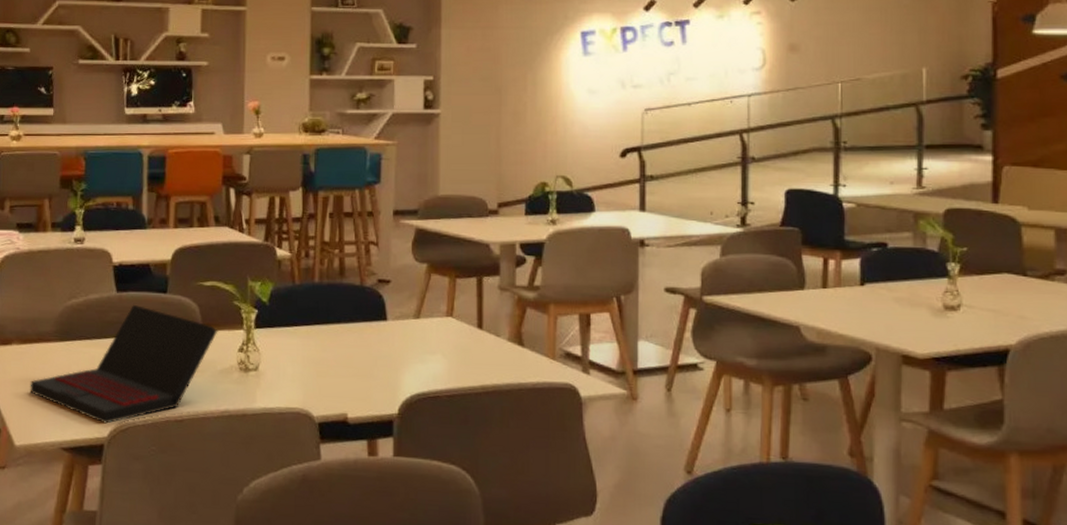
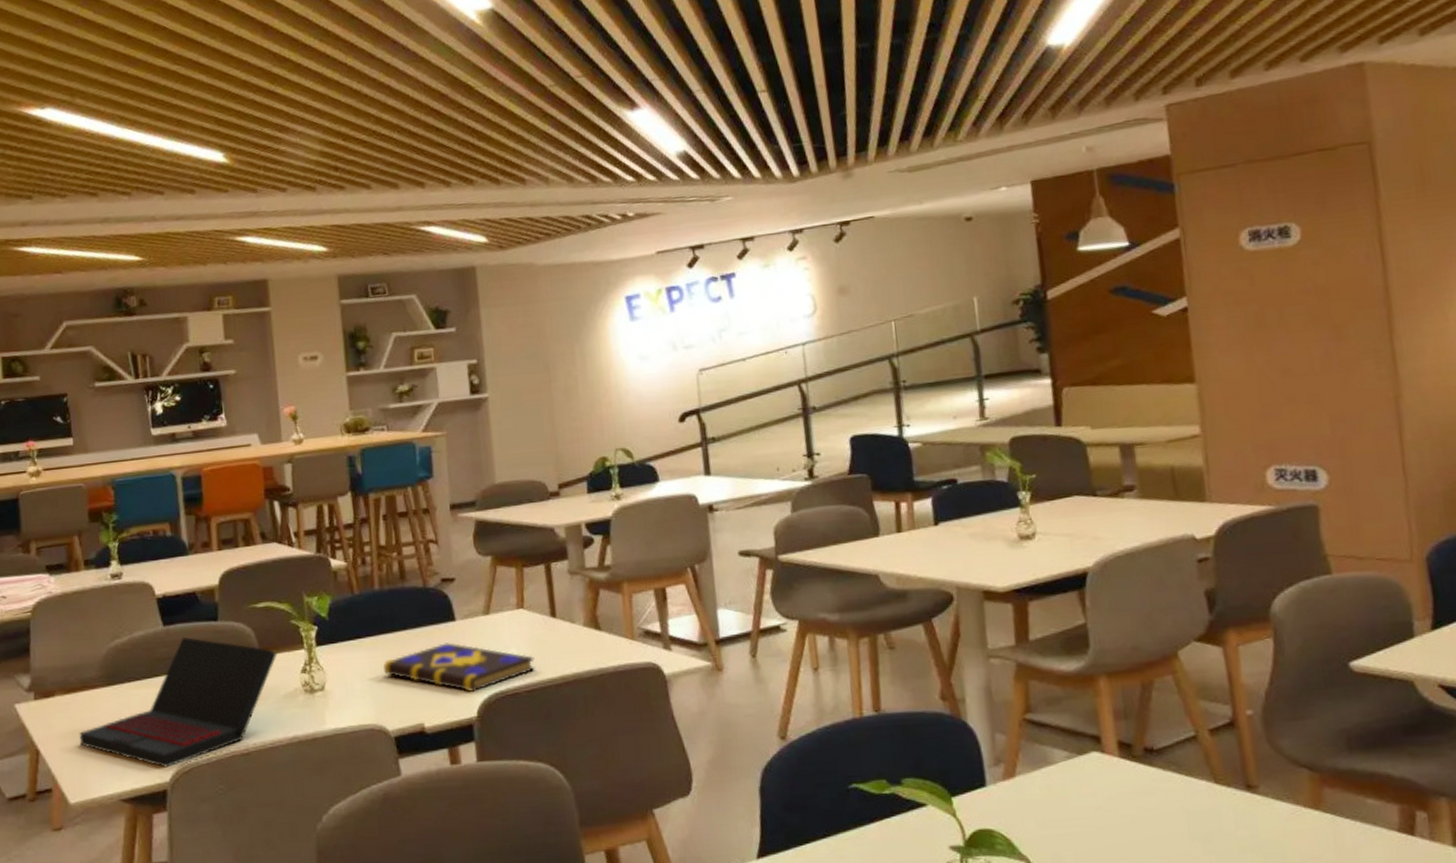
book: none [315,340,458,390] -> present [383,643,536,692]

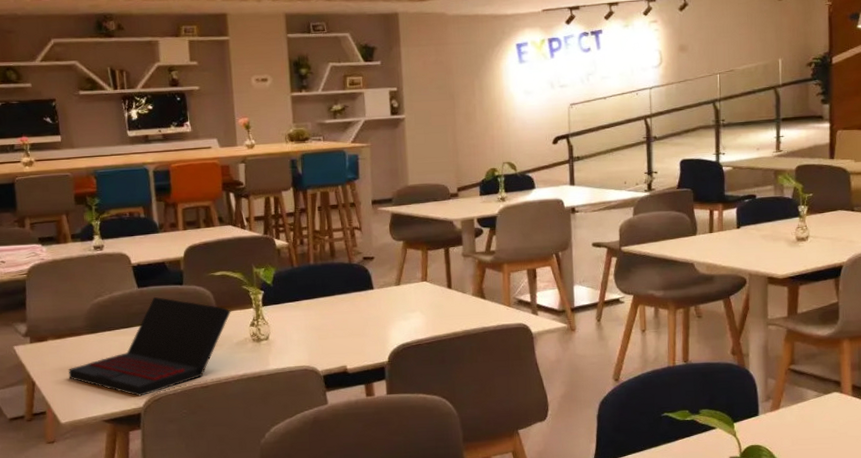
book: present [383,643,536,692] -> none [316,306,434,343]

